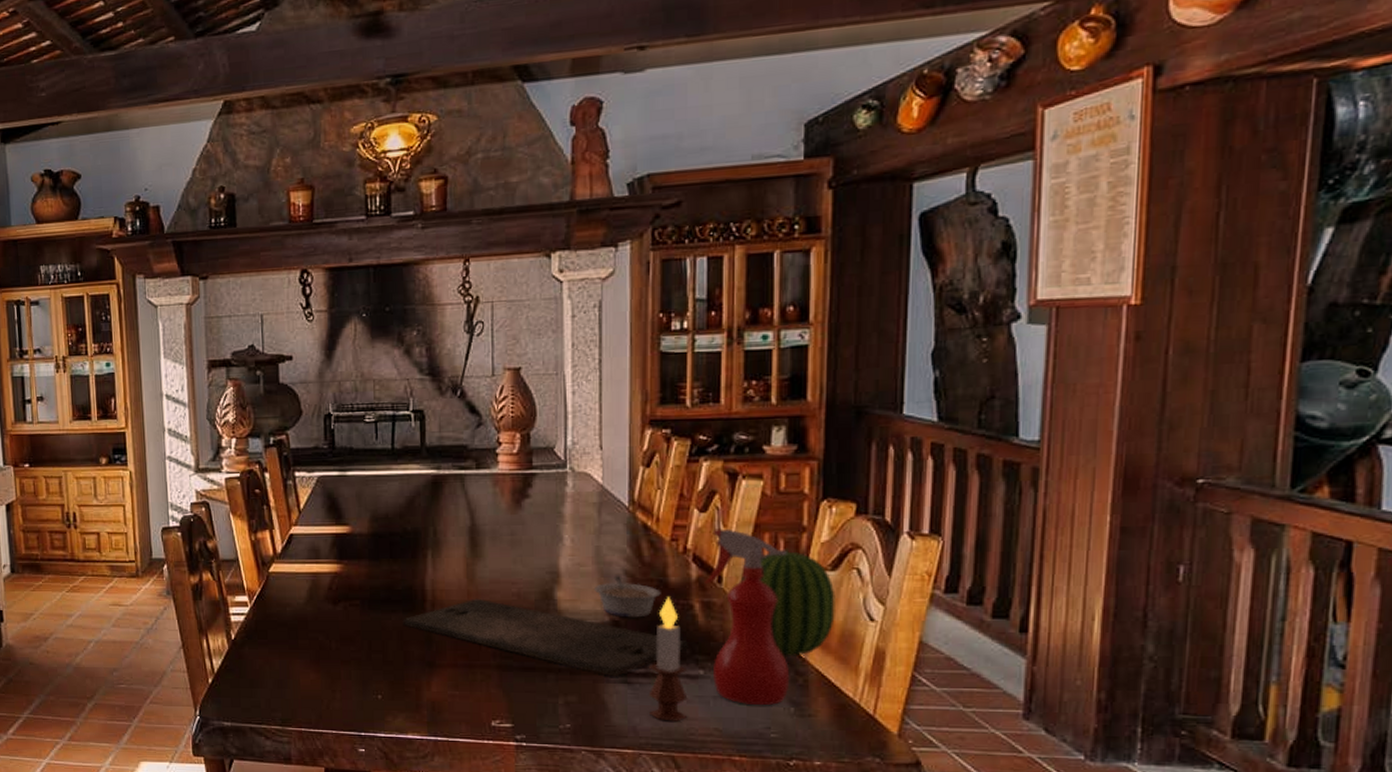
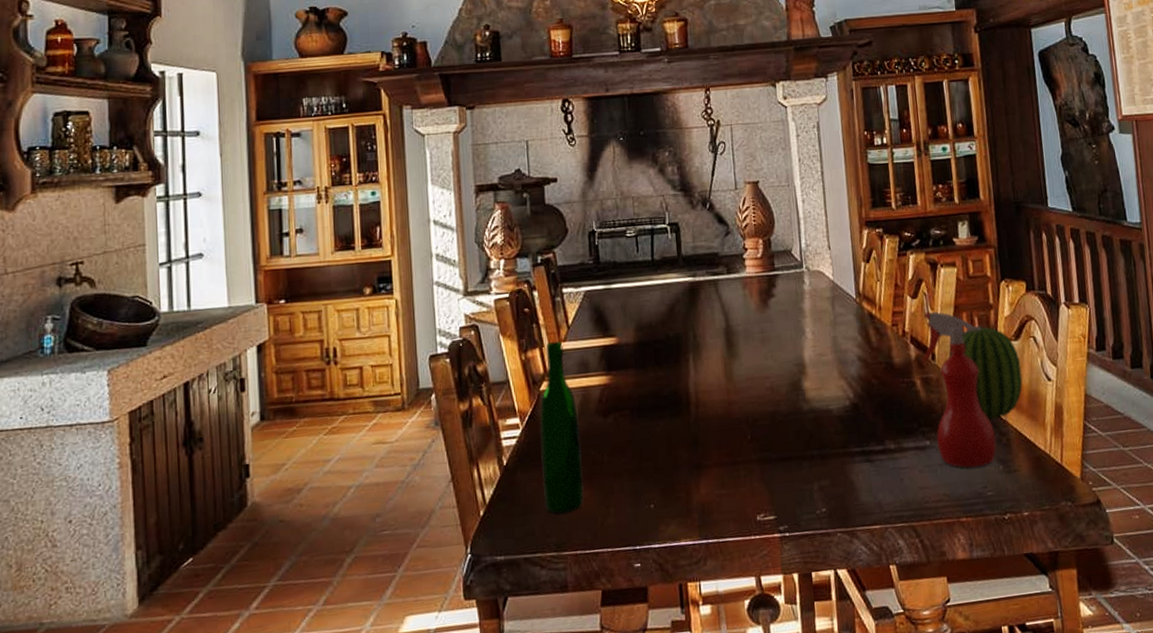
wine bottle: none [268,524,311,692] -> present [540,341,584,514]
cutting board: present [402,598,689,677] -> none [670,396,916,457]
legume: present [593,575,661,618] -> none [834,361,889,400]
candle: present [649,596,688,722] -> none [886,376,922,493]

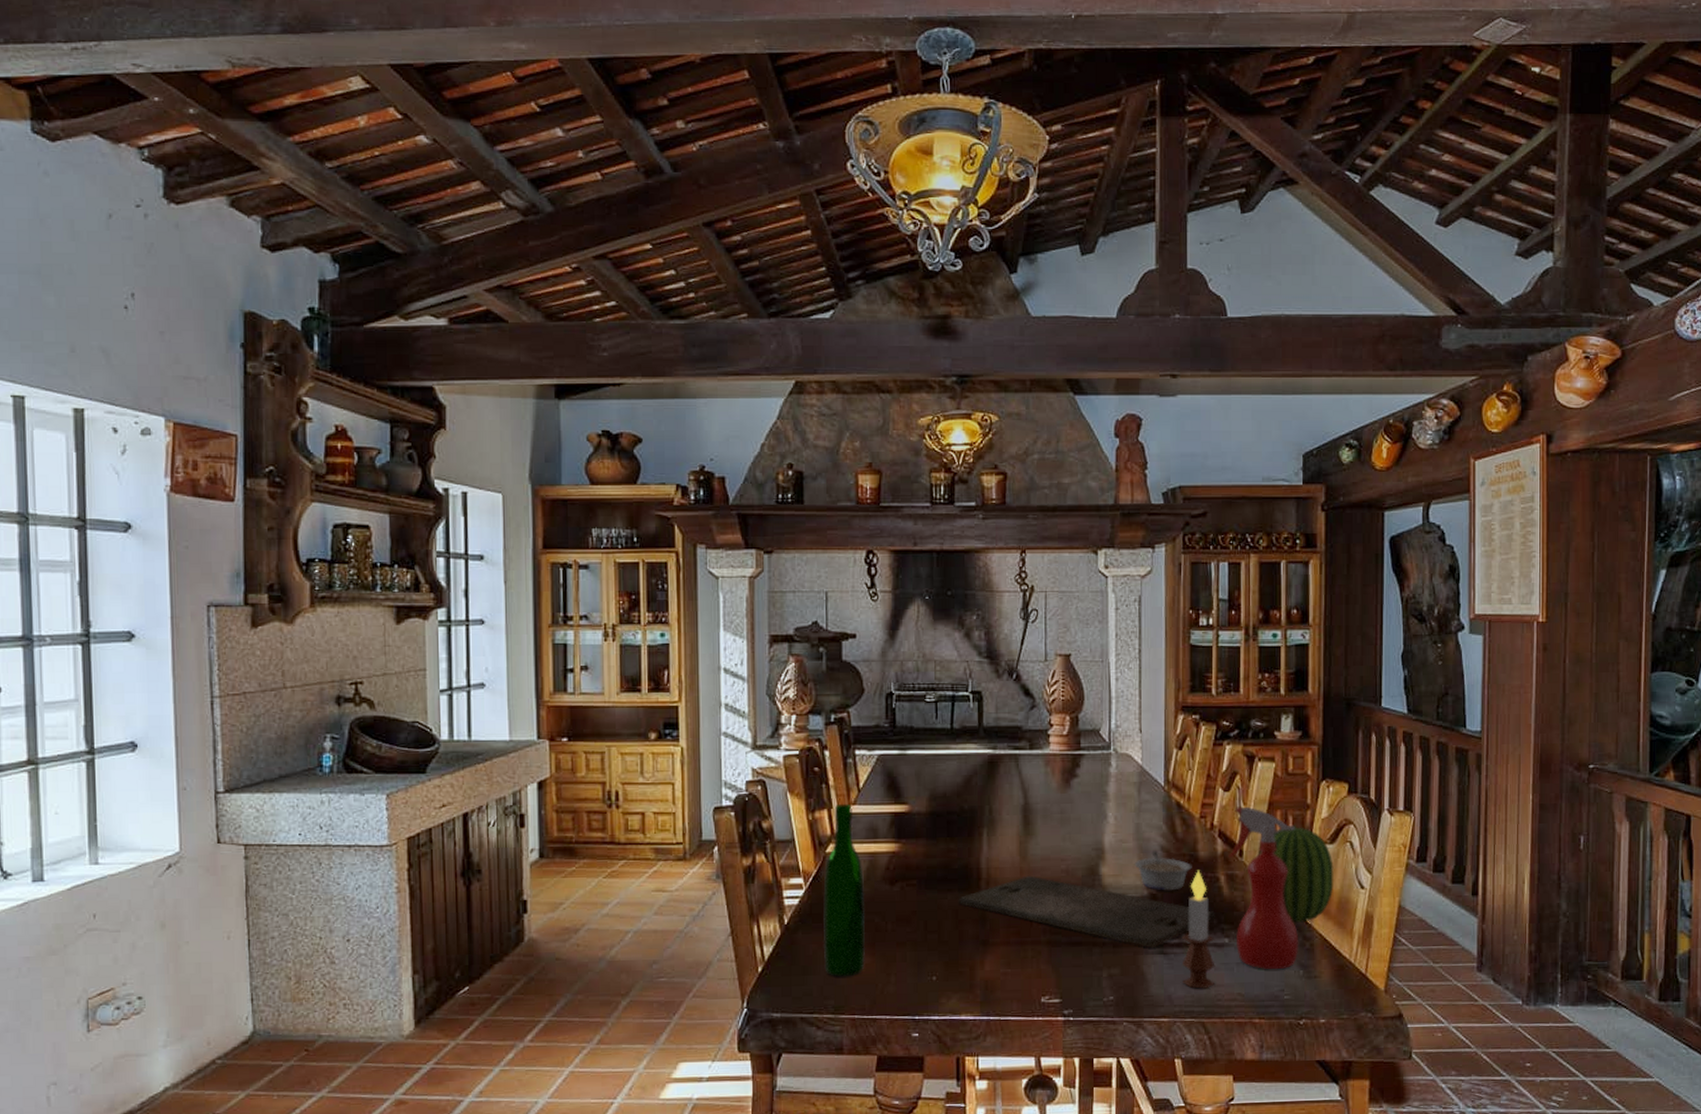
cutting board: none [670,396,916,457] -> present [958,875,1216,949]
legume: none [834,361,889,400] -> present [1134,850,1192,891]
candle: none [886,376,922,493] -> present [1182,870,1216,989]

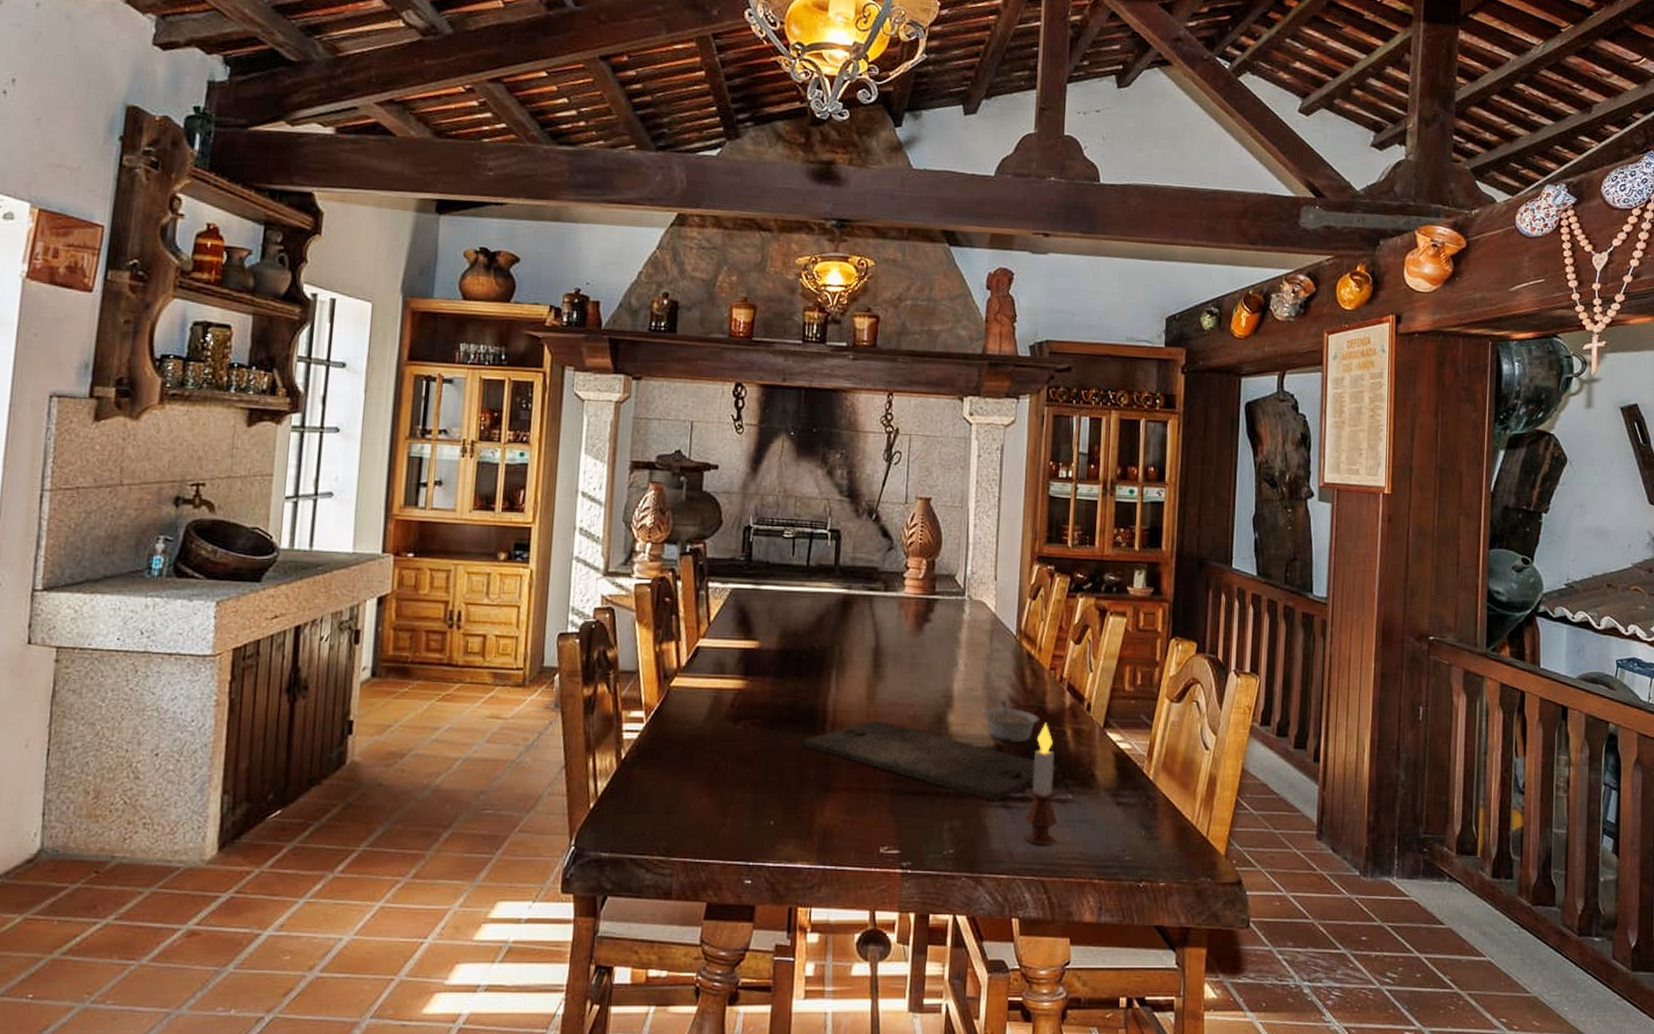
wine bottle: present [823,803,866,977] -> none [659,636,708,817]
spray bottle: present [1229,806,1299,970] -> none [1076,660,1143,829]
fruit: present [1259,824,1334,923] -> none [1106,681,1180,782]

